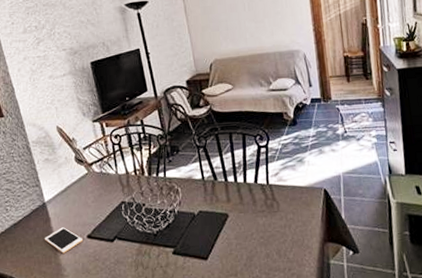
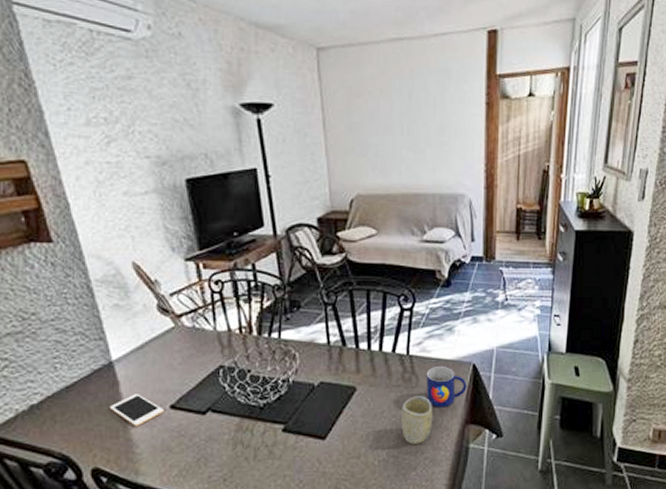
cup: none [267,219,296,262] -> present [401,396,433,444]
mug: none [285,192,321,229] -> present [426,366,467,408]

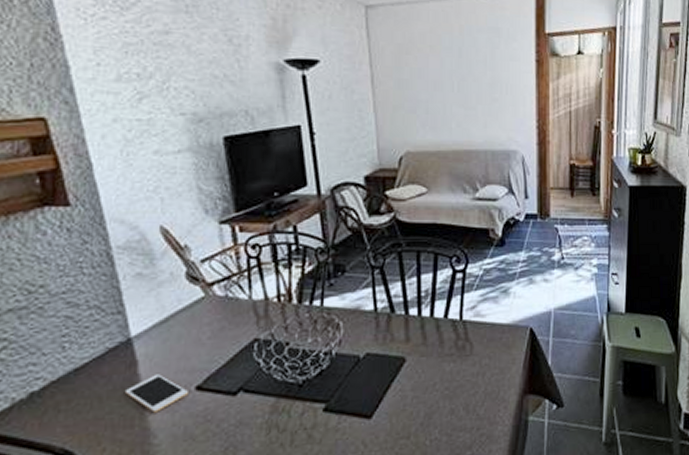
cup: present [401,396,433,444] -> none [455,365,489,420]
mug: present [426,366,467,408] -> none [480,332,524,378]

